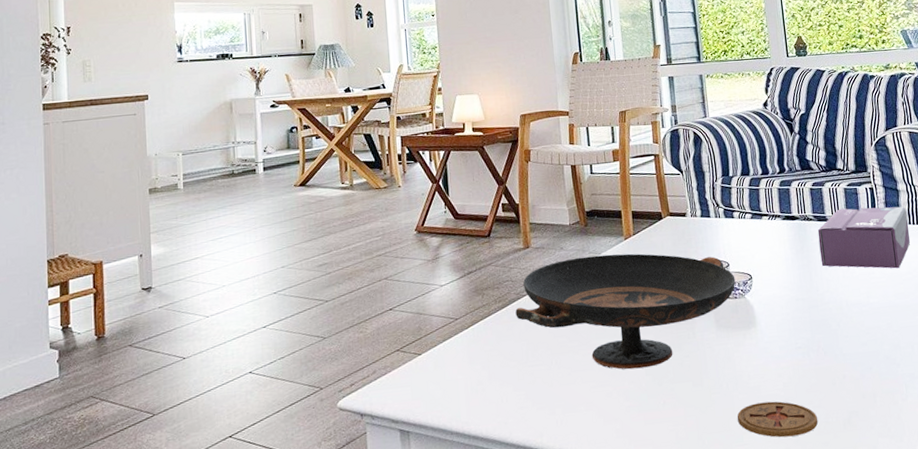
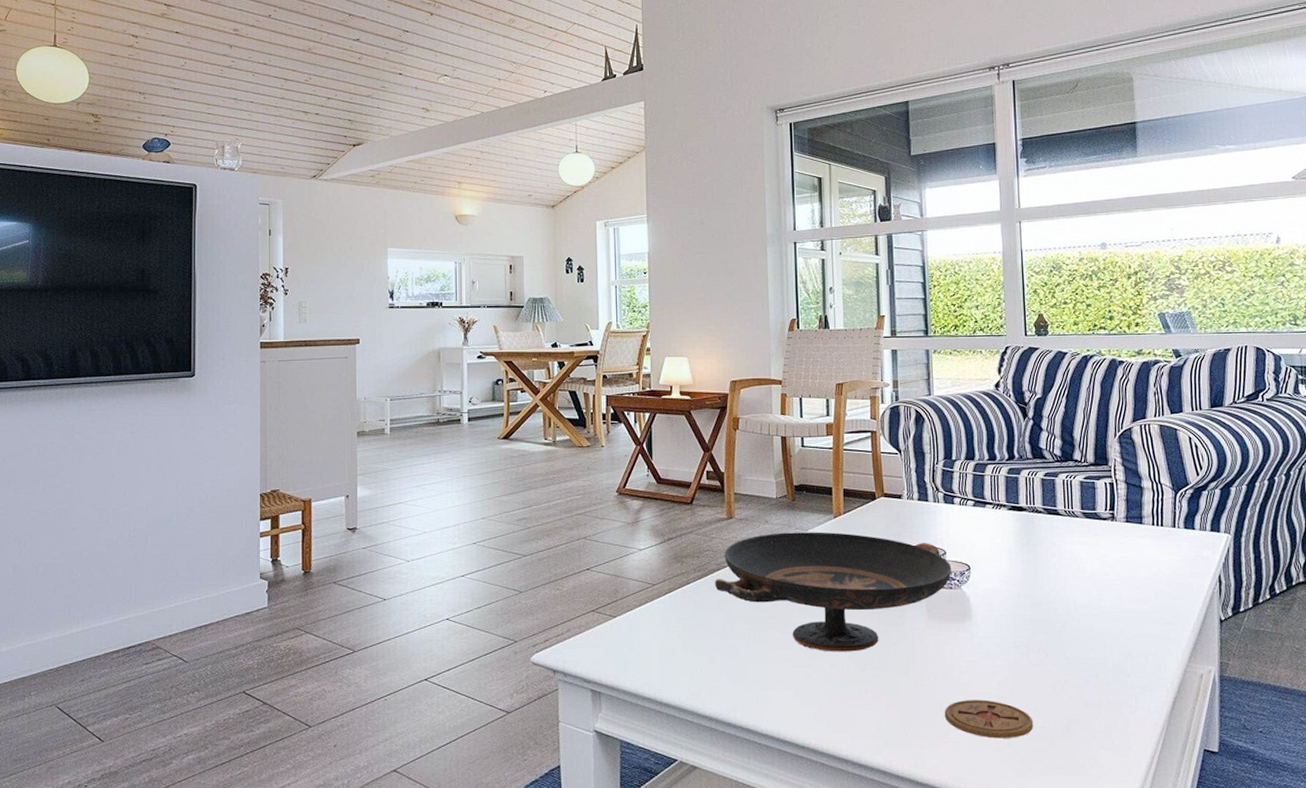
tissue box: present [817,206,911,269] -> none [1047,503,1153,572]

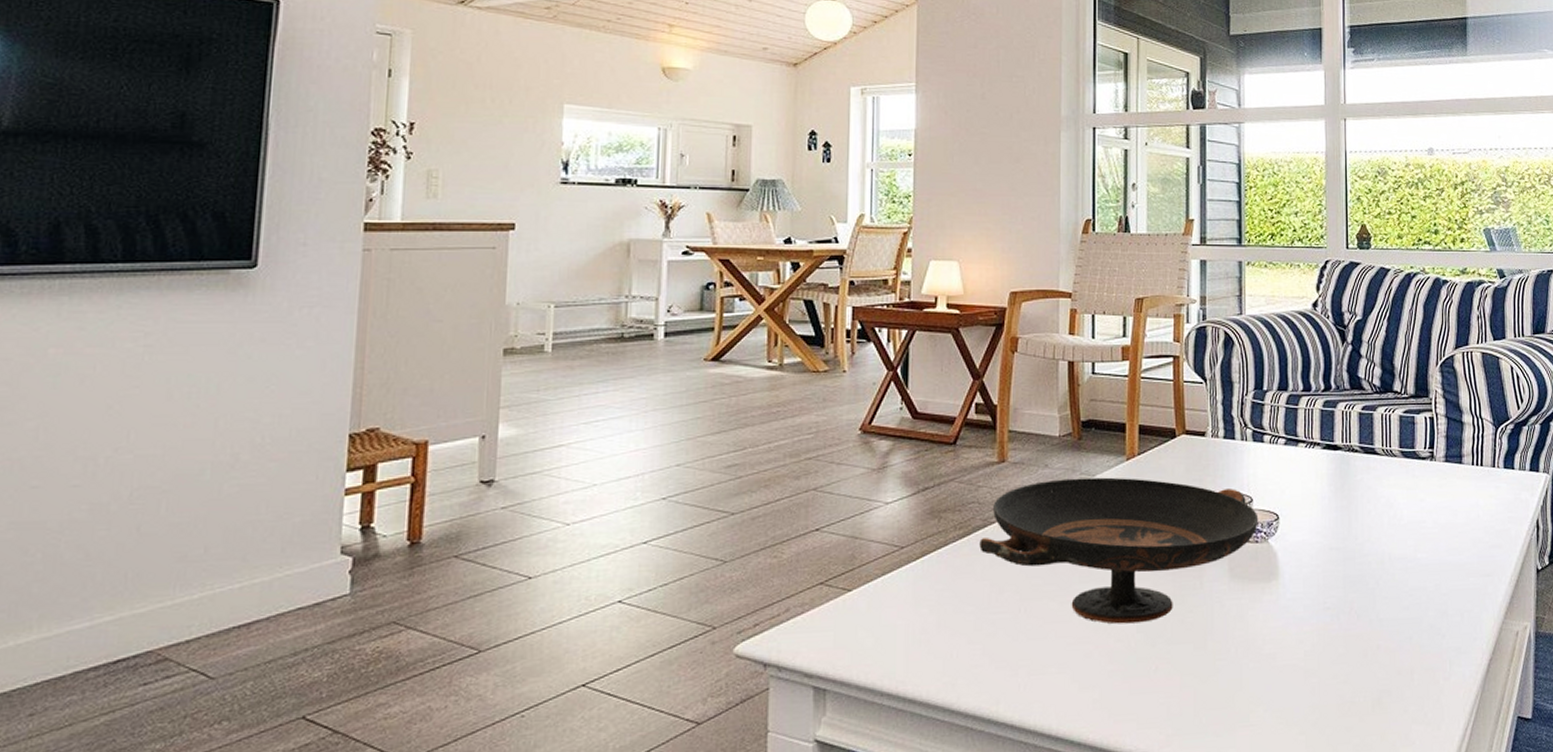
coaster: present [944,700,1034,739] -> none [1244,673,1342,719]

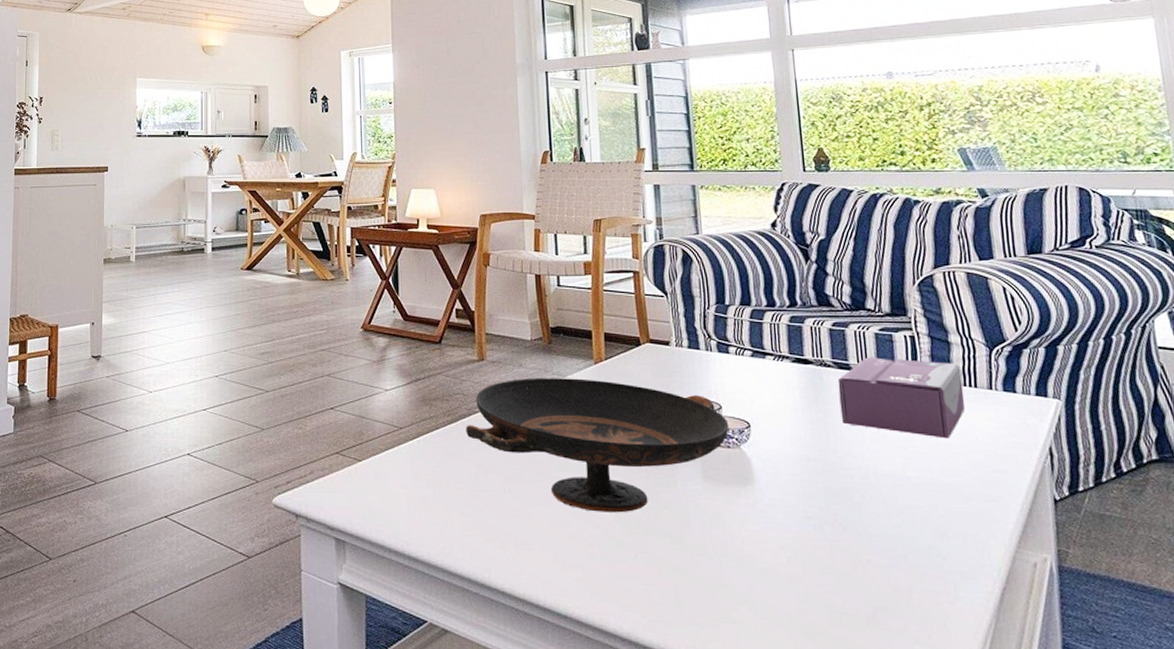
tissue box: none [1363,440,1472,518] -> present [837,357,966,439]

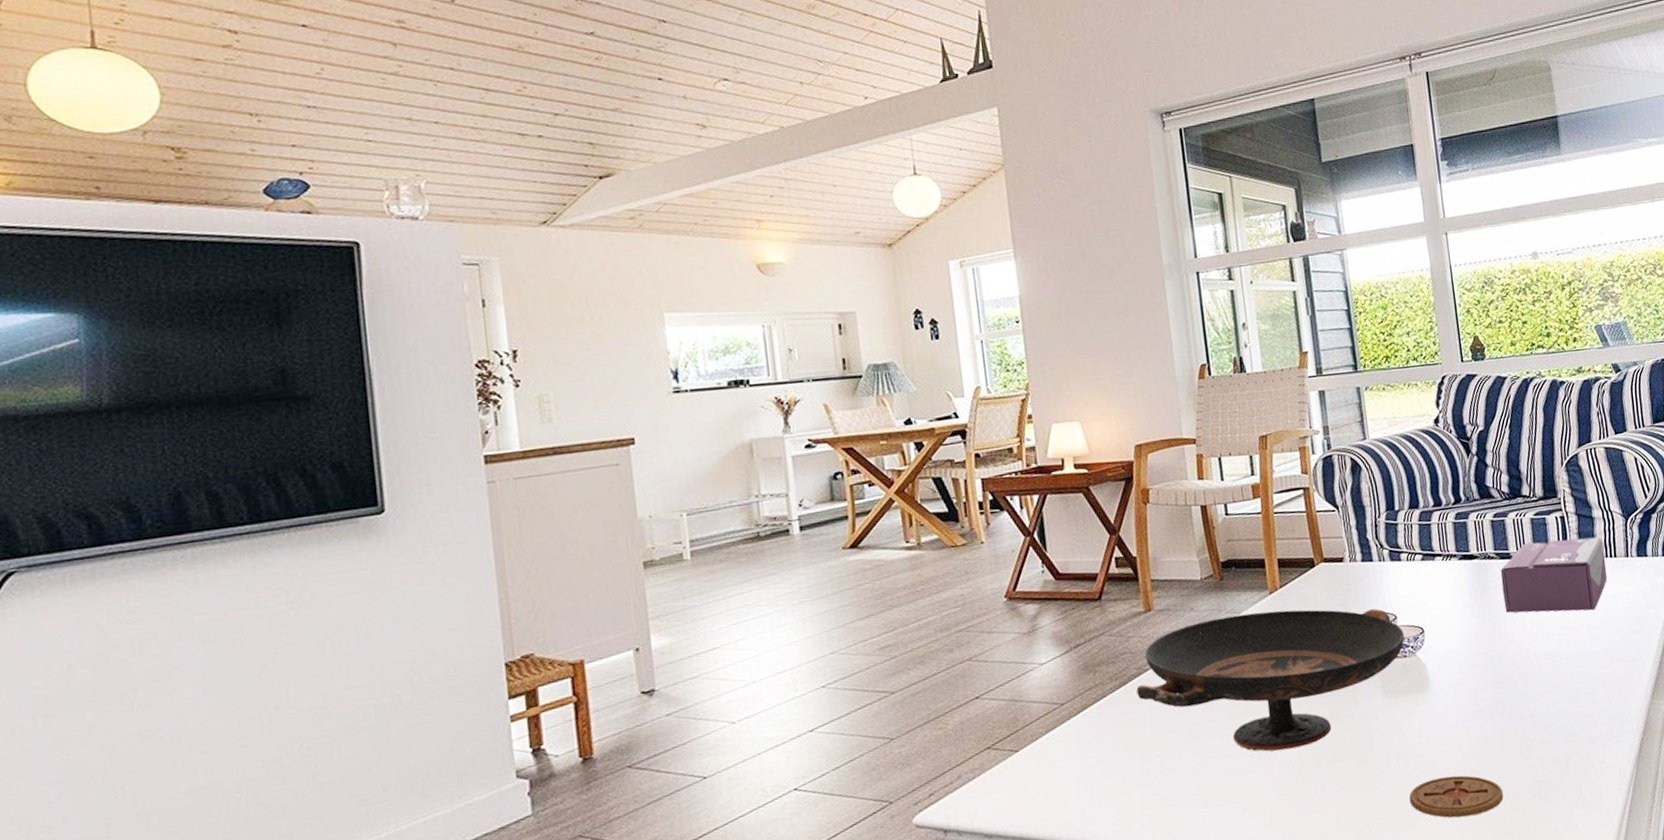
coaster: none [725,575,832,624] -> present [1409,775,1504,818]

